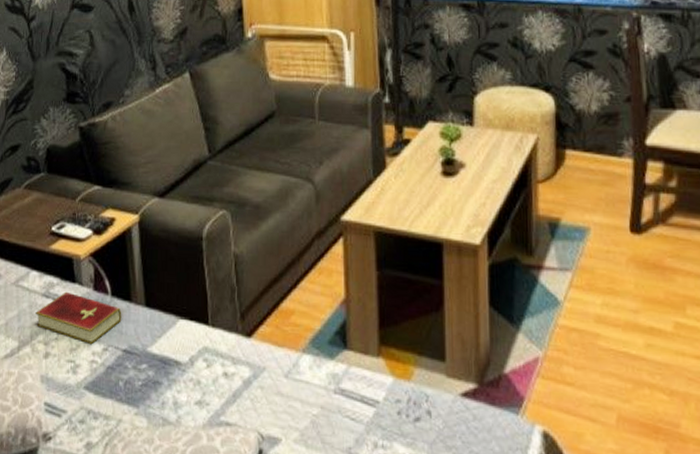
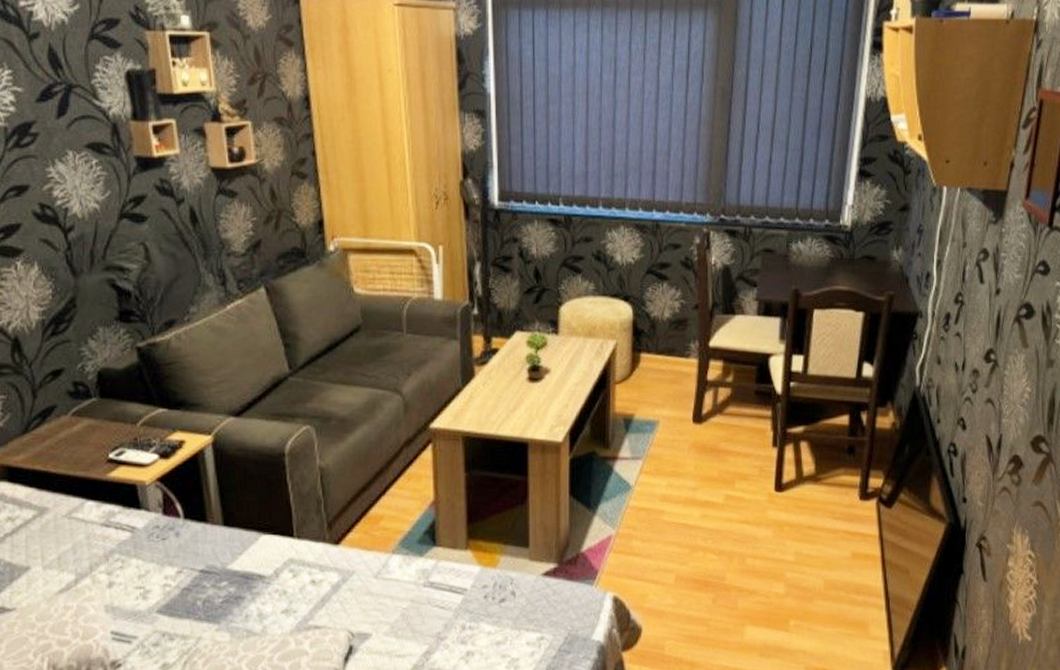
hardcover book: present [35,291,122,345] -> none [94,519,197,569]

